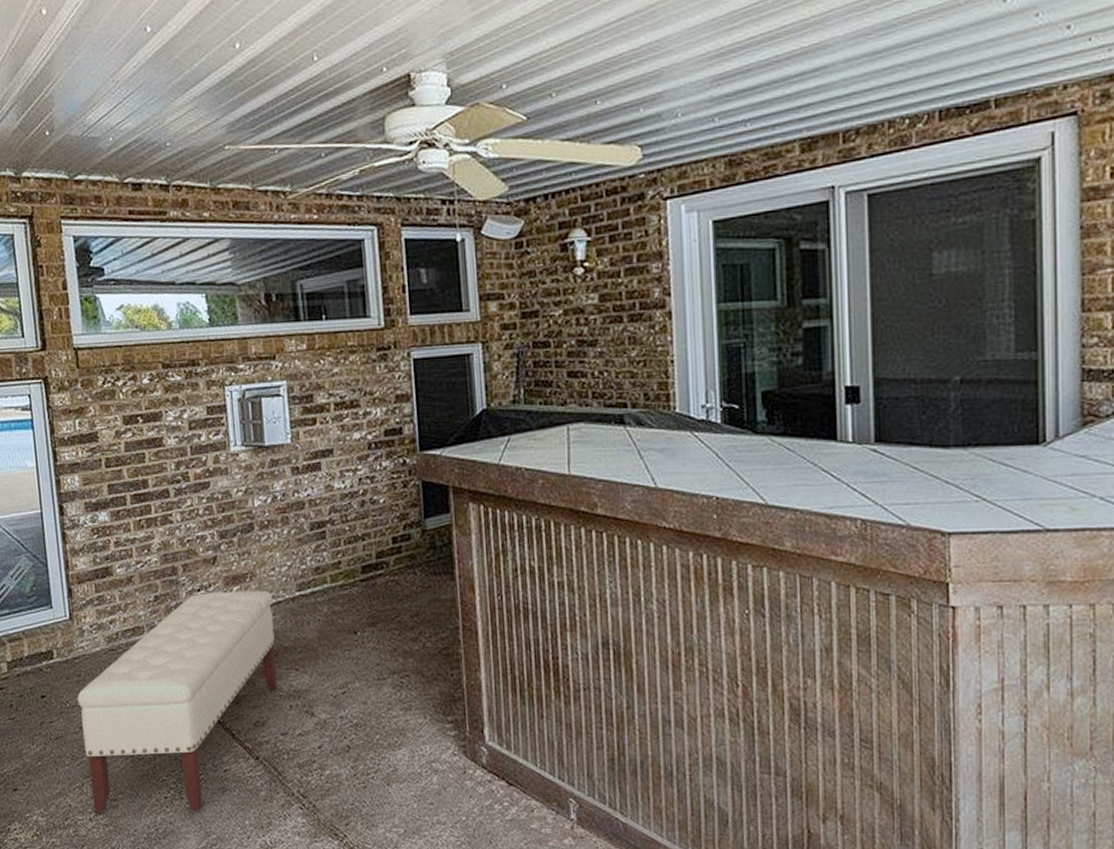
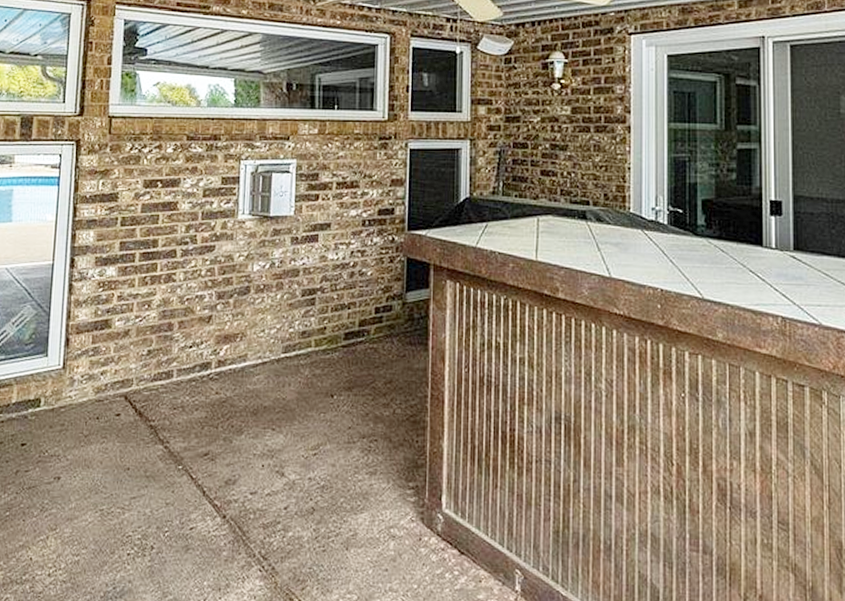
bench: present [77,590,277,814] -> none [54,349,259,570]

